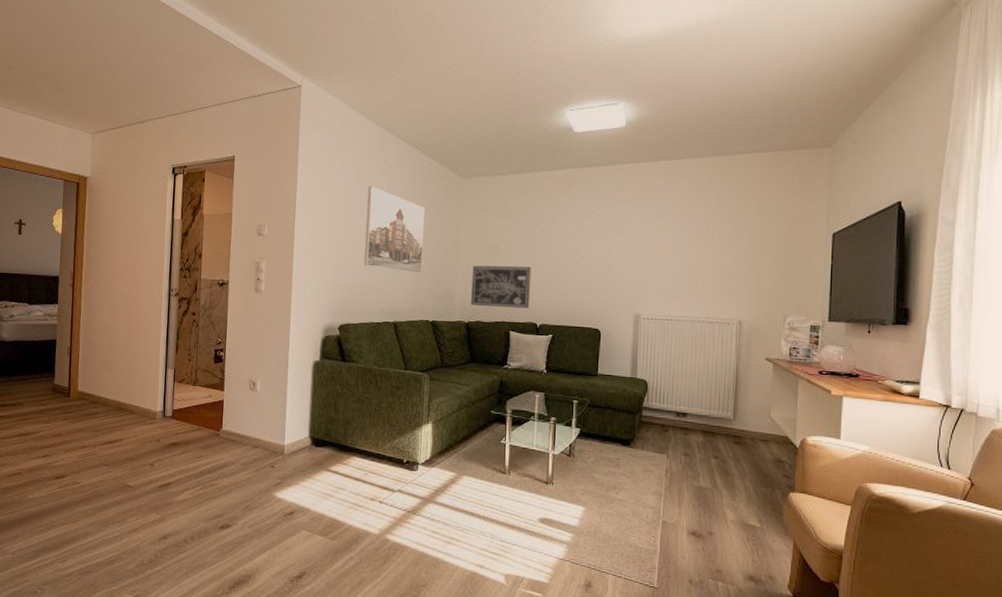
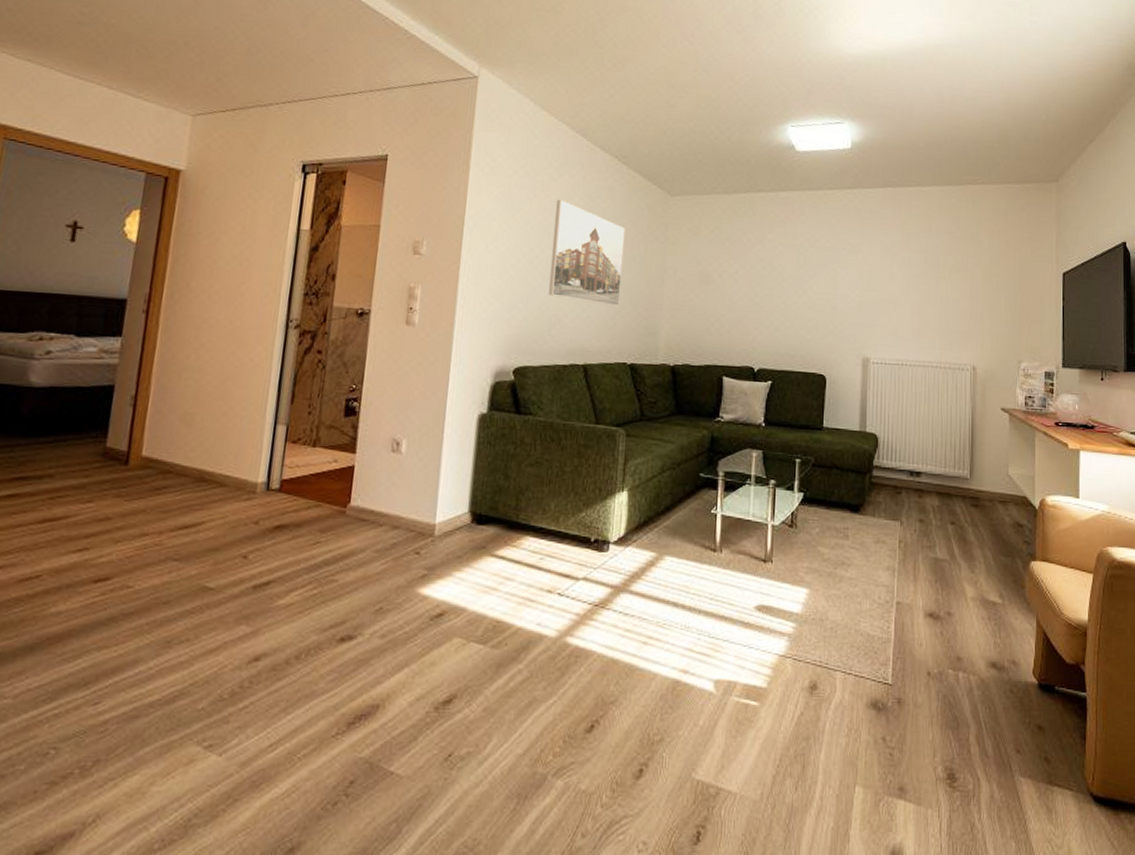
wall art: present [471,265,532,309] -> none [677,298,749,350]

